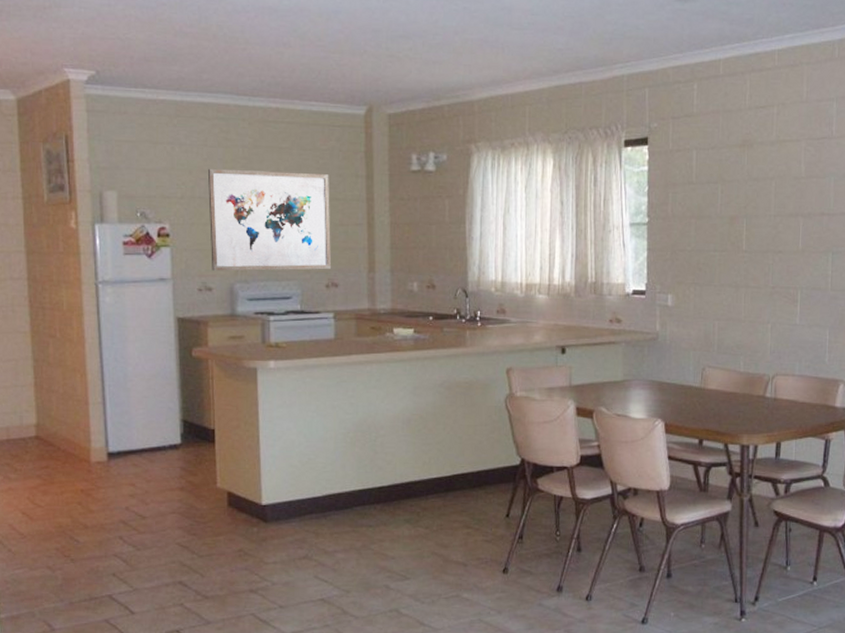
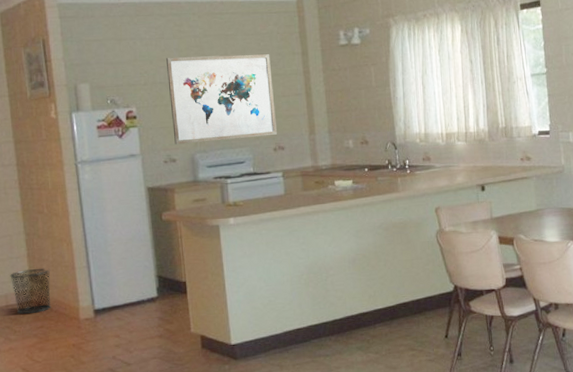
waste bin: none [13,399,60,452] -> present [10,268,52,315]

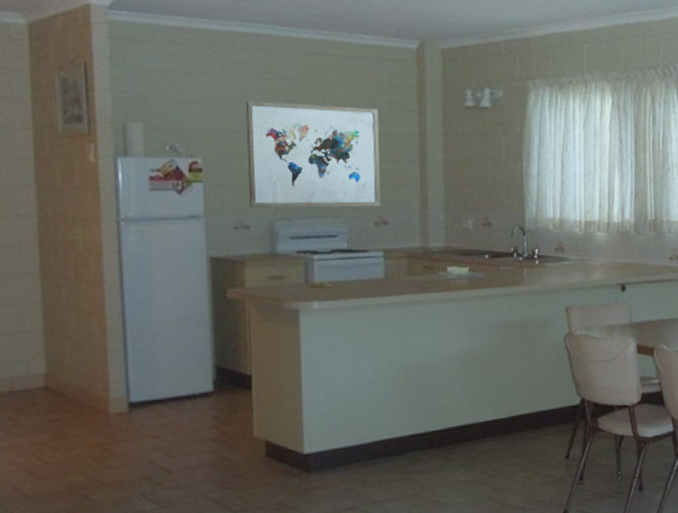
waste bin: present [10,268,52,315] -> none [18,347,74,404]

